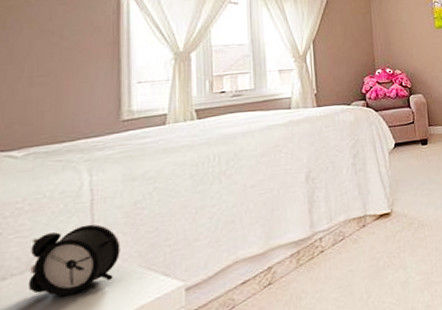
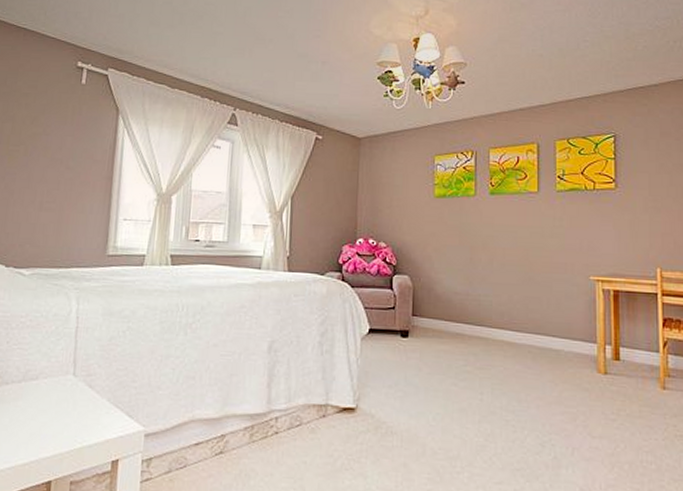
alarm clock: present [28,224,120,297] -> none [22,349,96,413]

